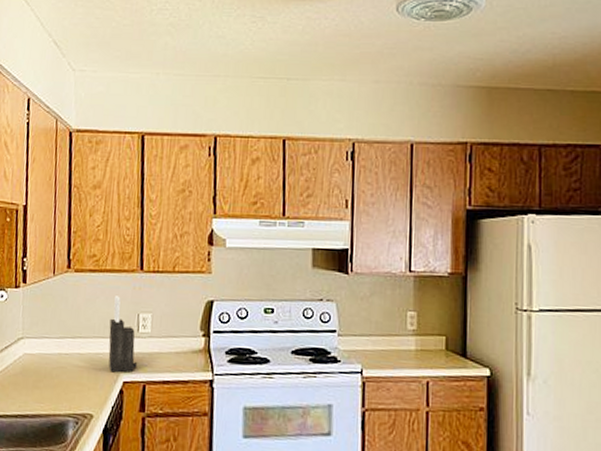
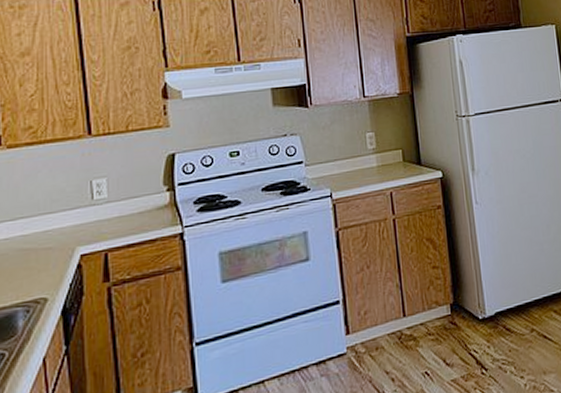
knife block: present [108,296,138,373] -> none [57,166,96,248]

